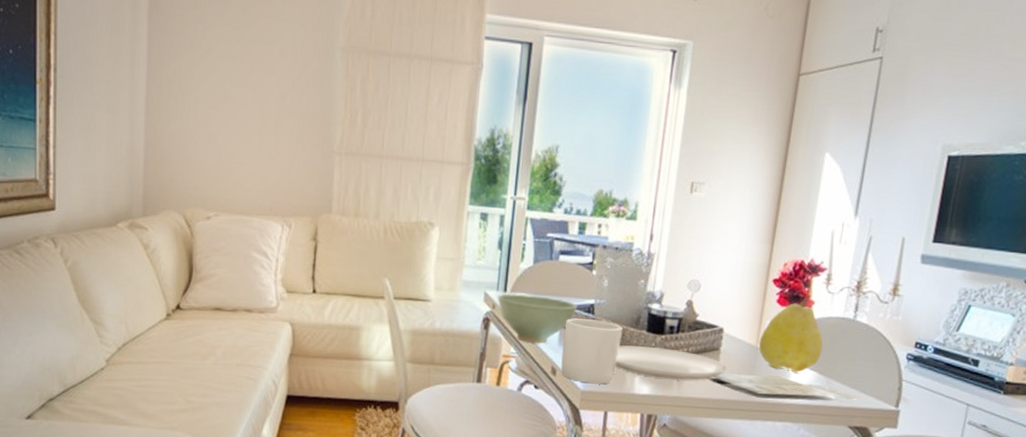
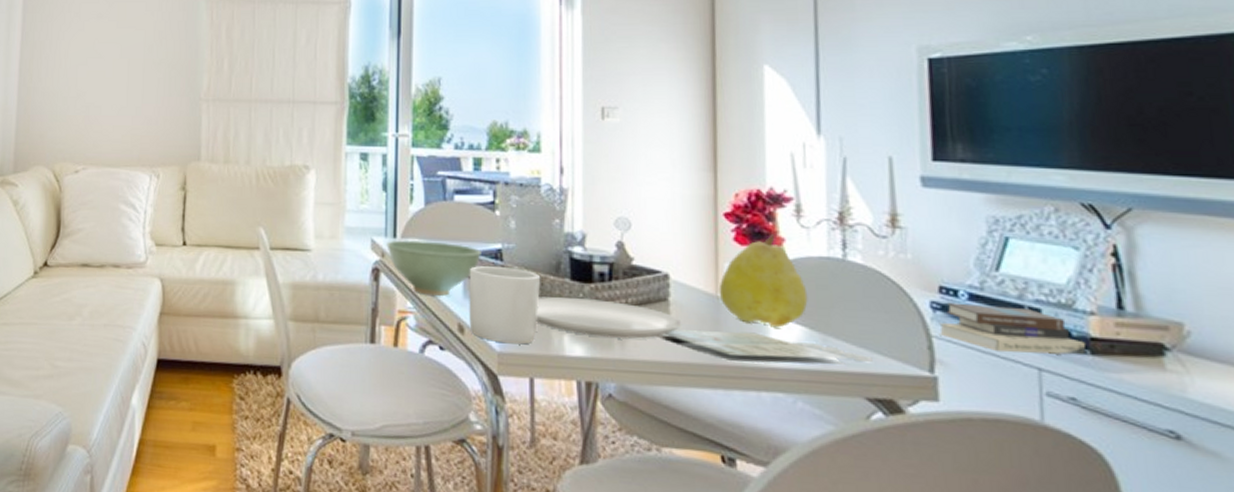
books: none [907,354,1002,395] -> present [938,302,1087,356]

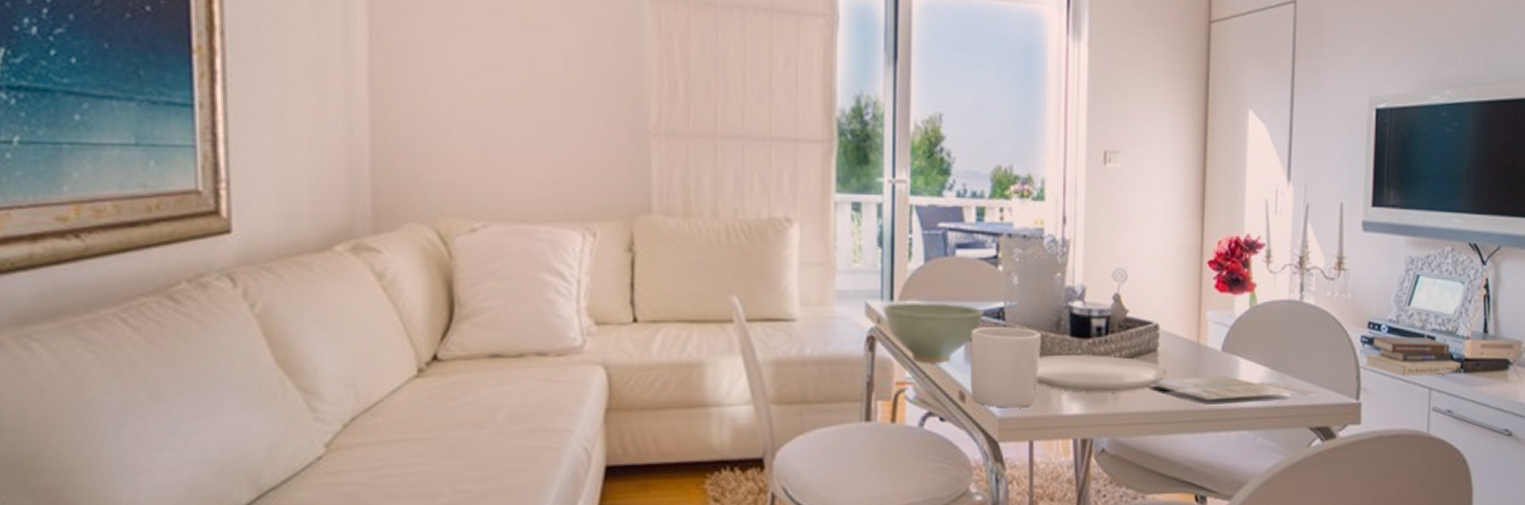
fruit: present [718,234,808,327] -> none [1200,280,1271,369]

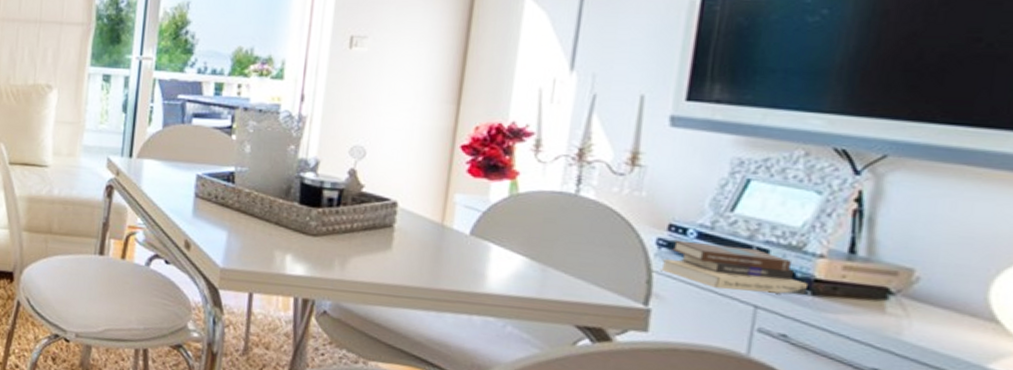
bowl: present [883,301,985,364] -> none [122,159,216,214]
mug: present [970,327,1042,408] -> none [196,187,270,262]
plate: present [1036,355,1168,393] -> none [261,218,404,262]
magazine: present [1145,376,1316,406] -> none [377,254,589,294]

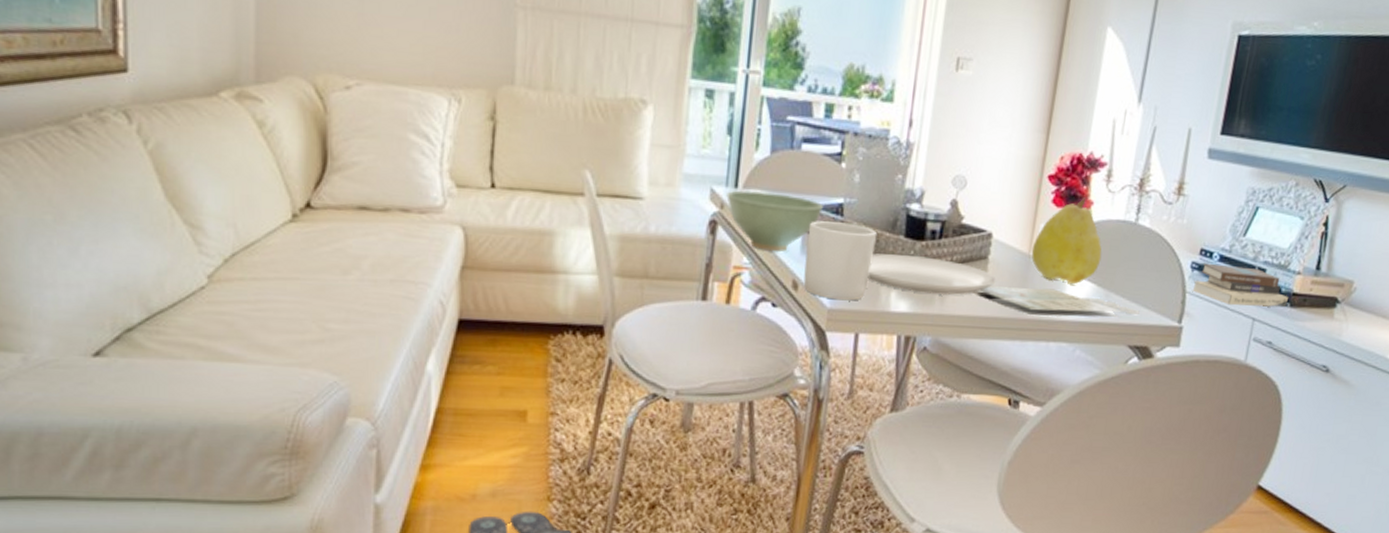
bowl: none [122,159,216,214] -> present [726,190,825,252]
mug: none [196,187,270,262] -> present [803,221,878,301]
plate: none [261,218,404,262] -> present [868,253,996,295]
magazine: none [377,254,589,294] -> present [972,286,1140,318]
fruit: none [444,168,534,256] -> present [1031,198,1102,284]

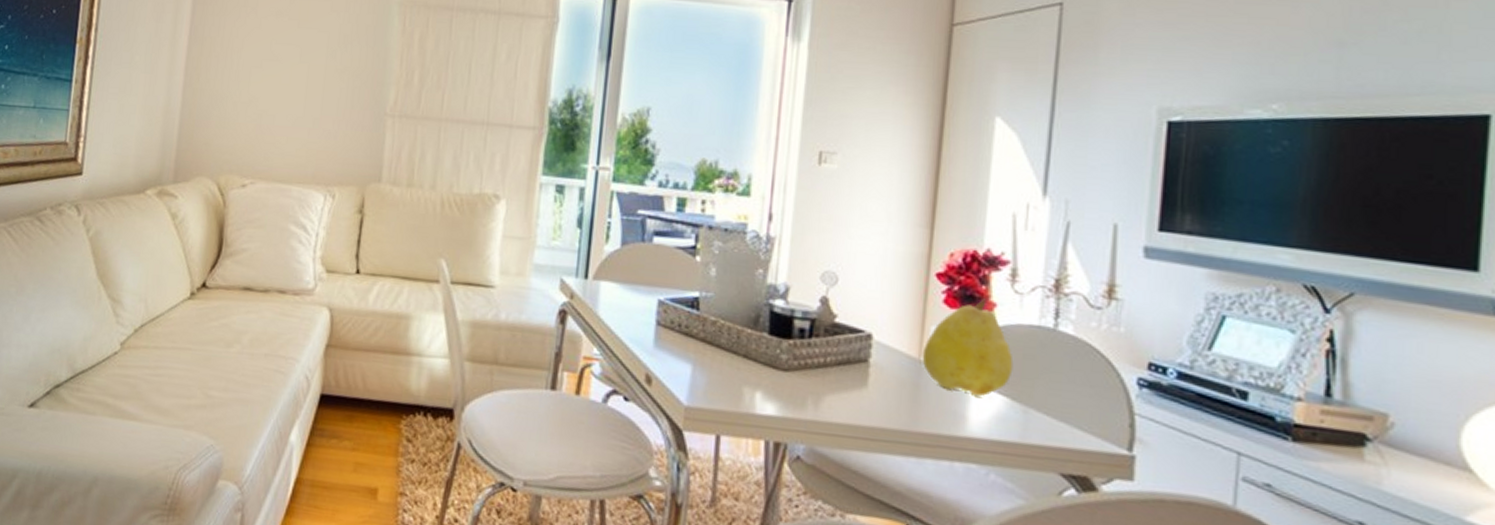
bowl: present [726,190,825,252] -> none [576,281,679,344]
mug: present [803,221,878,301] -> none [657,314,738,400]
plate: present [868,253,996,295] -> none [728,350,881,401]
magazine: present [972,286,1140,318] -> none [852,392,1072,439]
books: present [1191,263,1289,308] -> none [1141,380,1289,442]

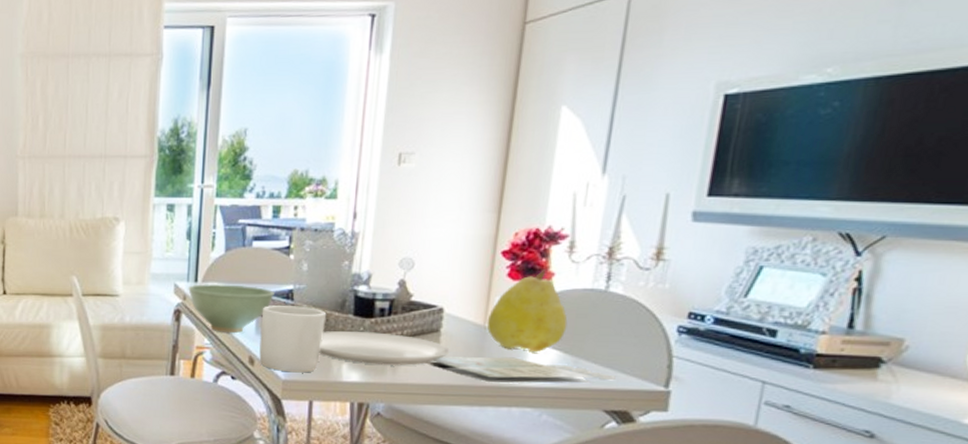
bowl: none [576,281,679,344] -> present [188,283,276,334]
mug: none [657,314,738,400] -> present [259,306,327,373]
plate: none [728,350,881,401] -> present [319,331,450,365]
magazine: none [852,392,1072,439] -> present [425,356,616,384]

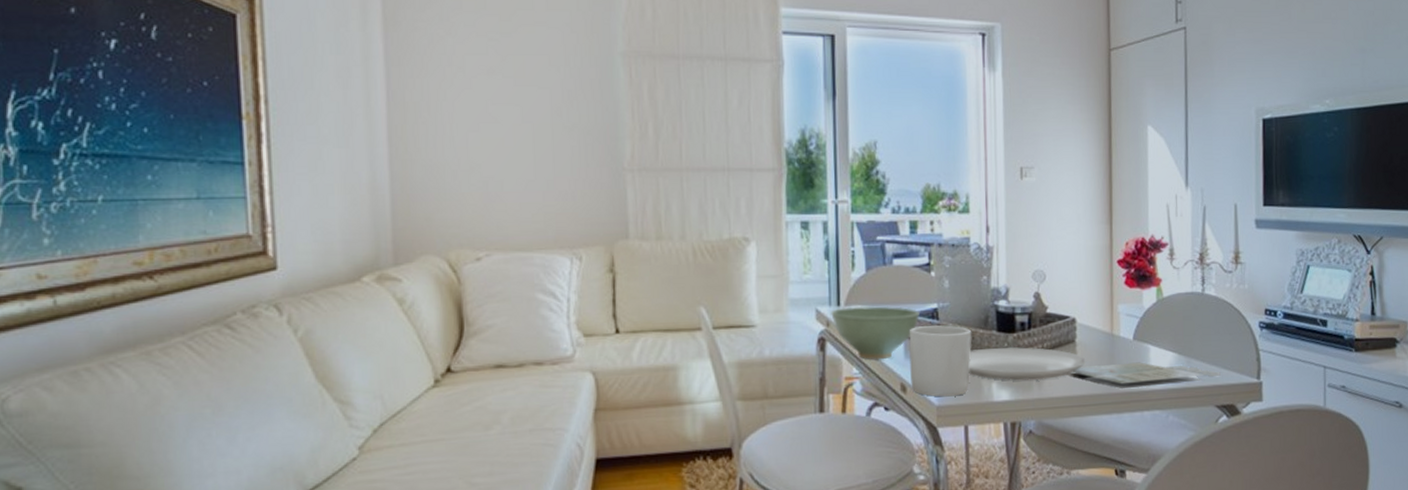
fruit: present [486,270,568,352] -> none [1113,276,1178,355]

